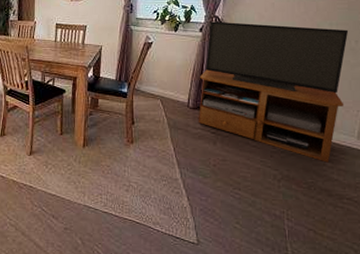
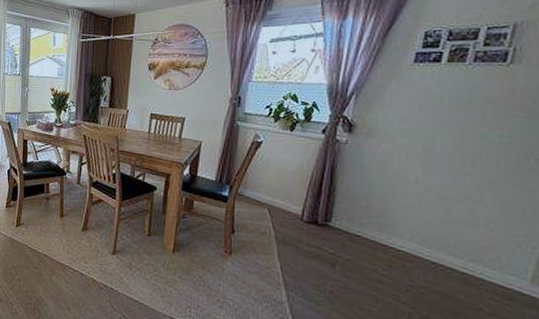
tv stand: present [198,21,349,163] -> none [313,122,527,308]

